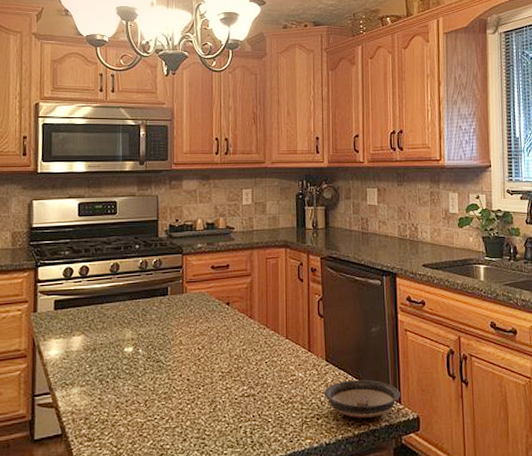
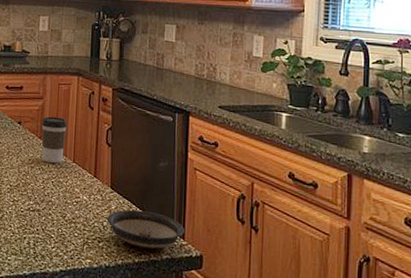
coffee cup: none [250,293,278,343] -> present [41,116,68,164]

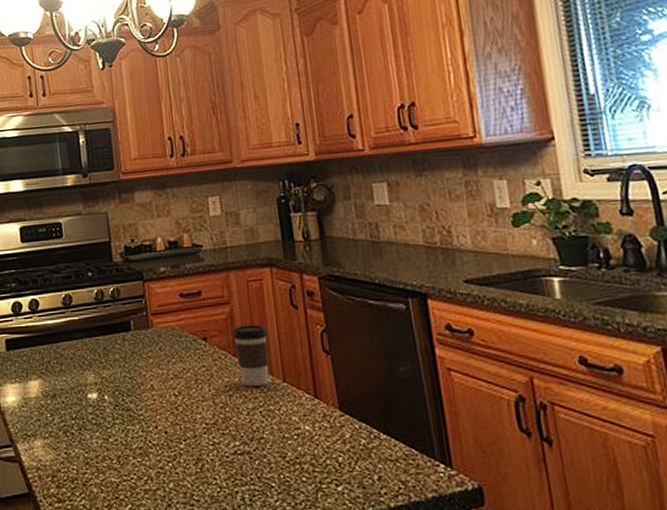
saucer: present [106,209,184,249] -> none [341,435,450,487]

